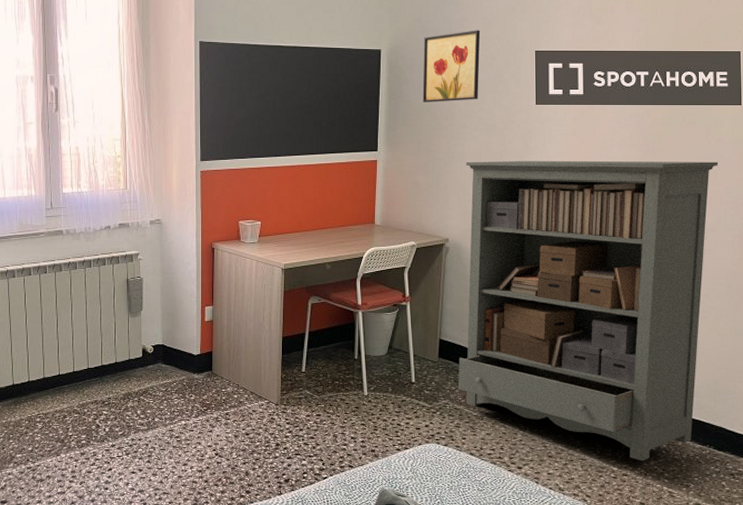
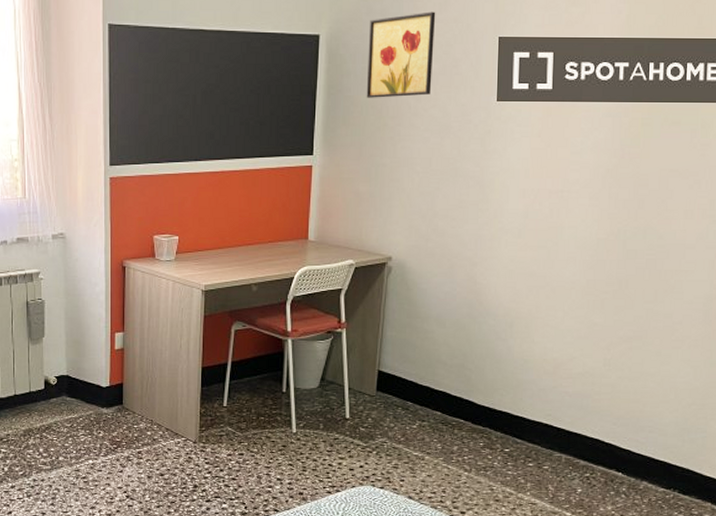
bookshelf: present [458,160,719,462] -> none [398,166,704,507]

